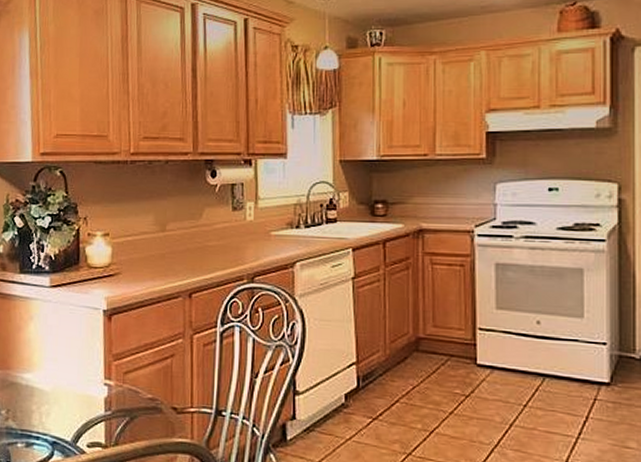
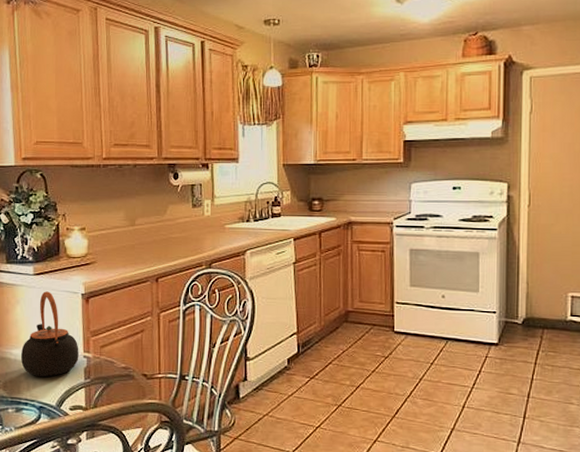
teapot: none [32,306,99,407] -> present [20,291,79,377]

